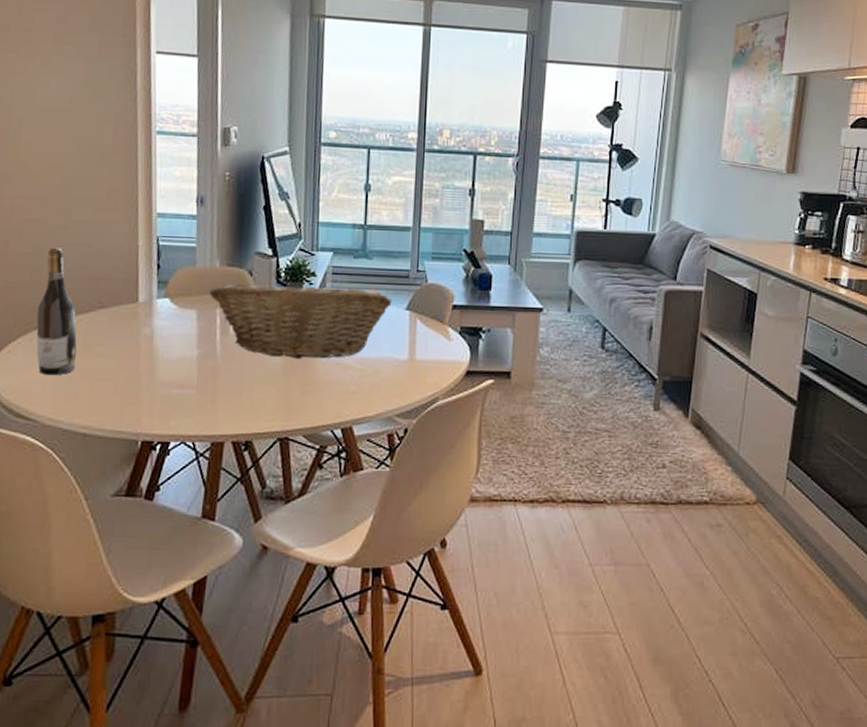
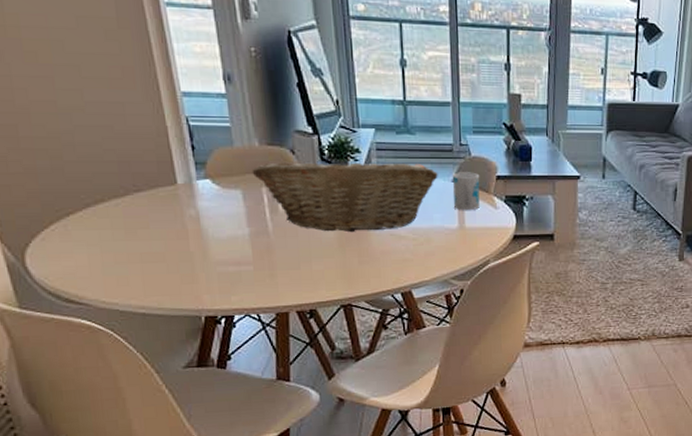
wine bottle: present [36,247,78,376] -> none [65,131,121,261]
mug: none [404,299,435,342] -> present [453,172,480,211]

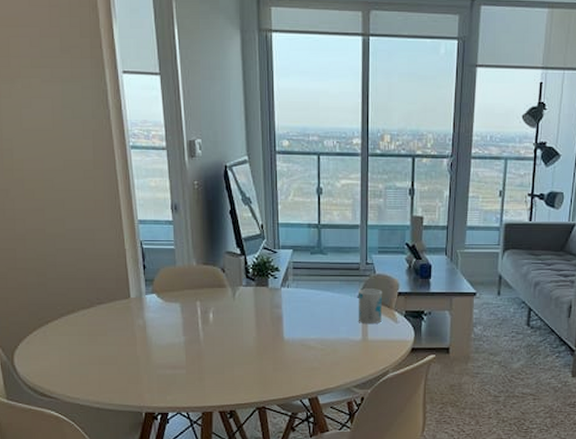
fruit basket: present [252,156,438,233] -> none [189,274,346,342]

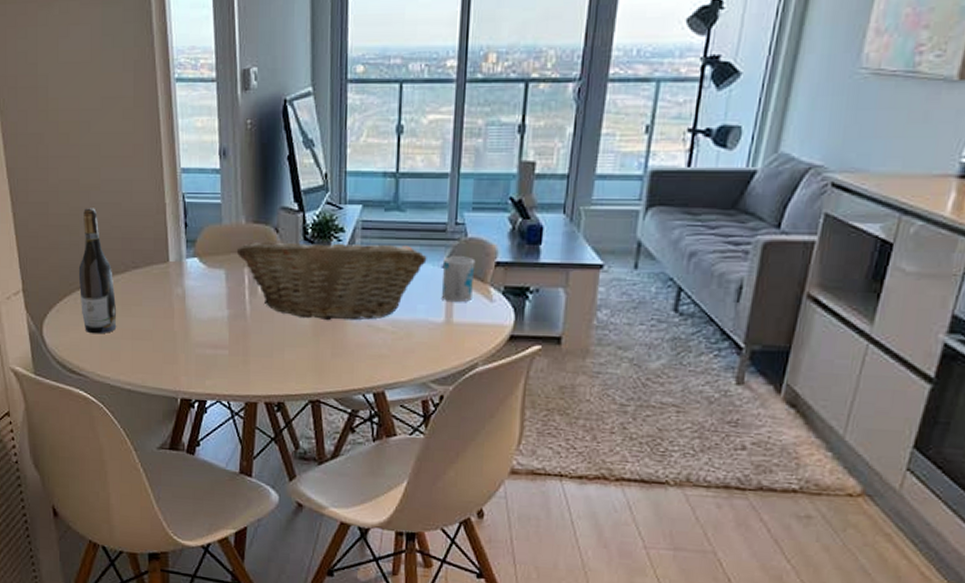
wine bottle: none [46,253,84,362] -> present [78,208,117,334]
fruit basket: none [189,274,346,342] -> present [236,235,427,321]

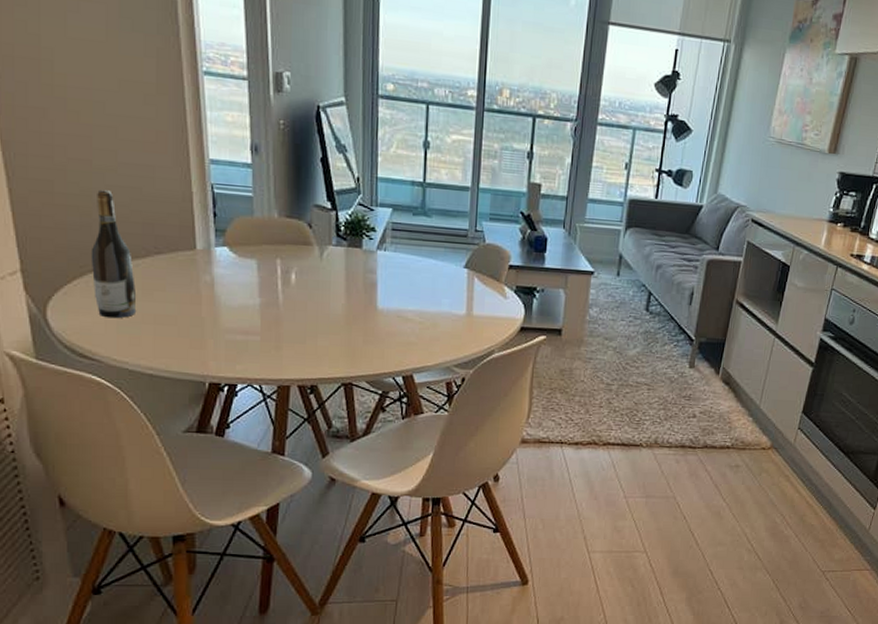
fruit basket: present [236,235,427,321] -> none [268,233,451,311]
mug: present [441,256,476,303] -> none [463,258,492,299]

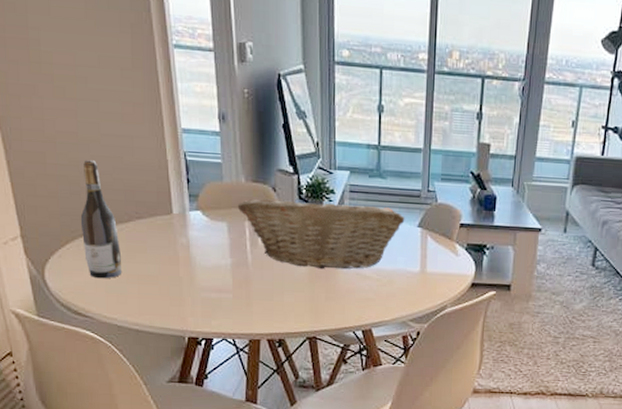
fruit basket: none [268,233,451,311] -> present [237,196,405,270]

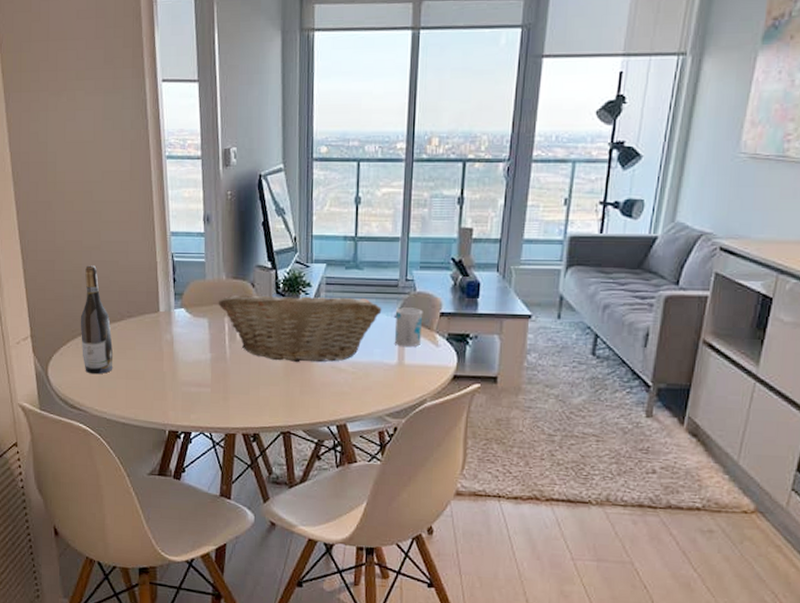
mug: none [417,217,444,256] -> present [394,307,423,348]

